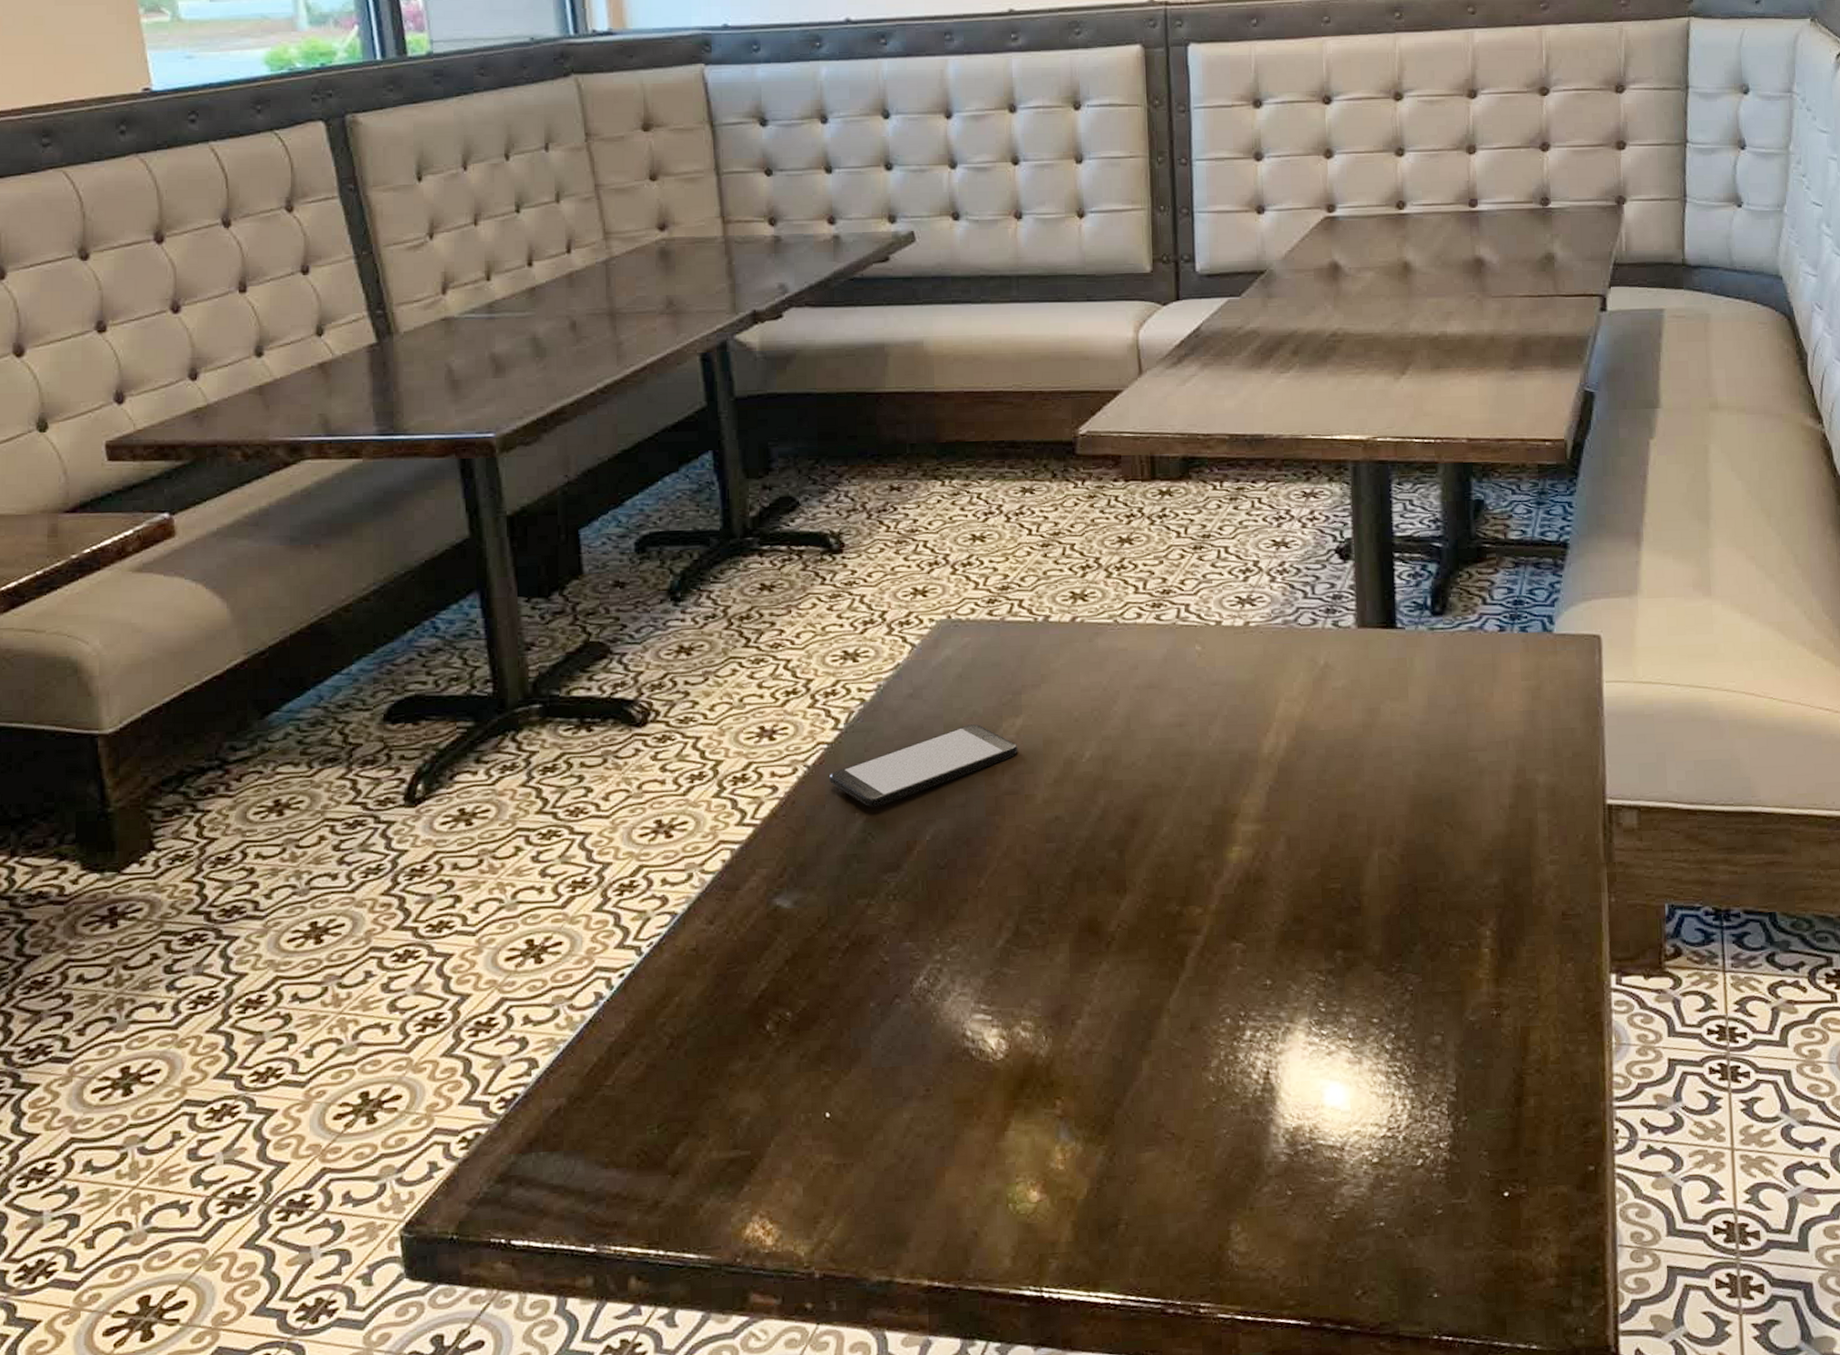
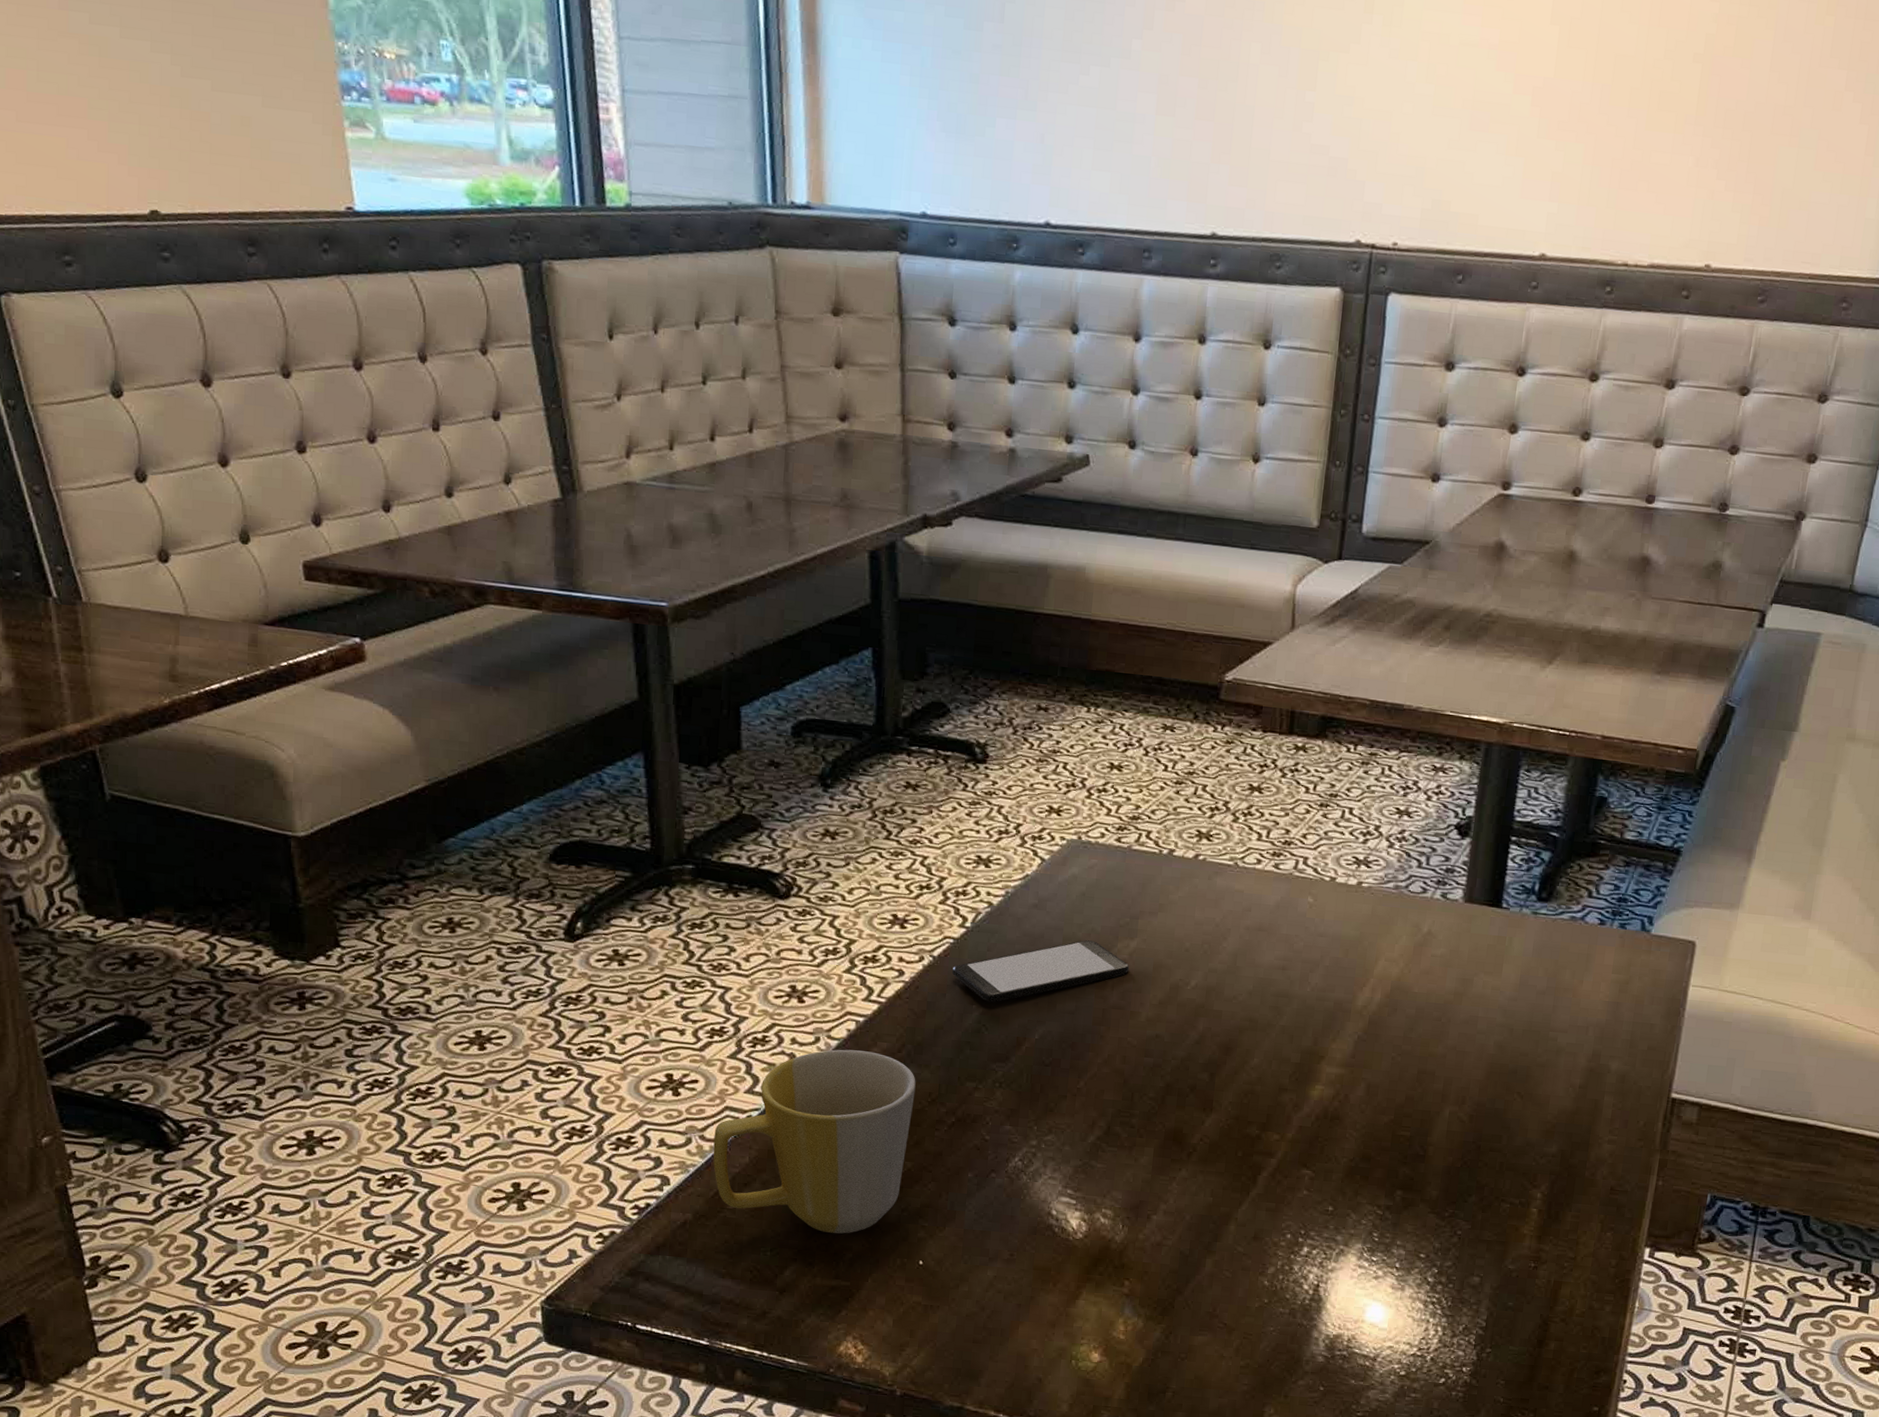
mug: none [584,881,803,1096] -> present [713,1049,916,1234]

